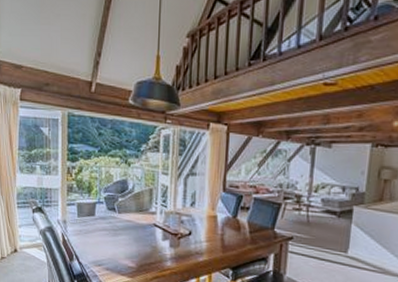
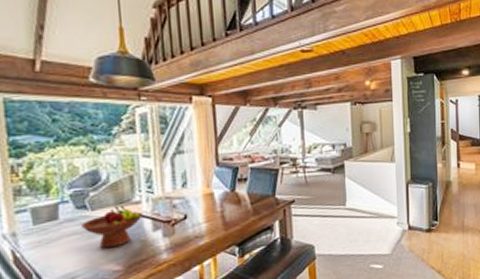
fruit bowl: none [110,213,156,248] -> present [81,205,143,249]

